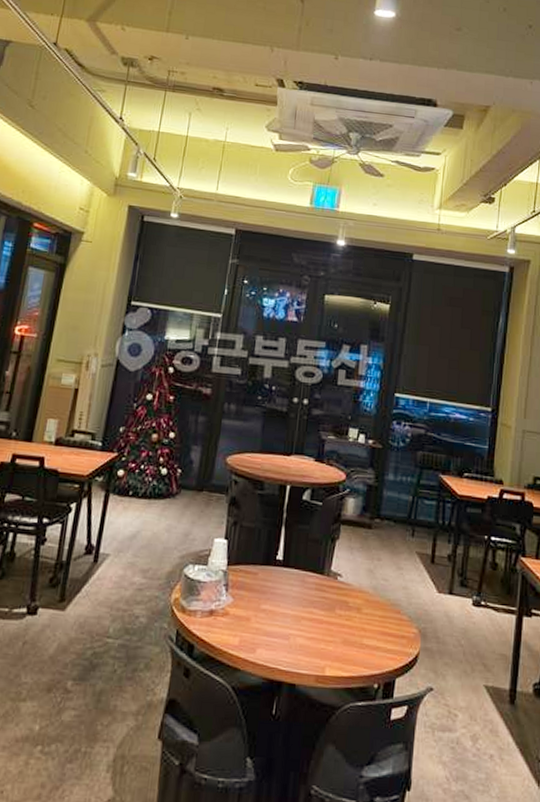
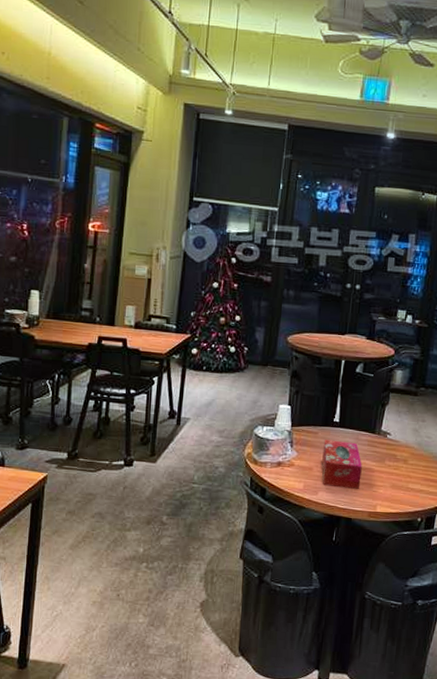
tissue box: none [261,582,309,647] -> present [321,439,362,490]

